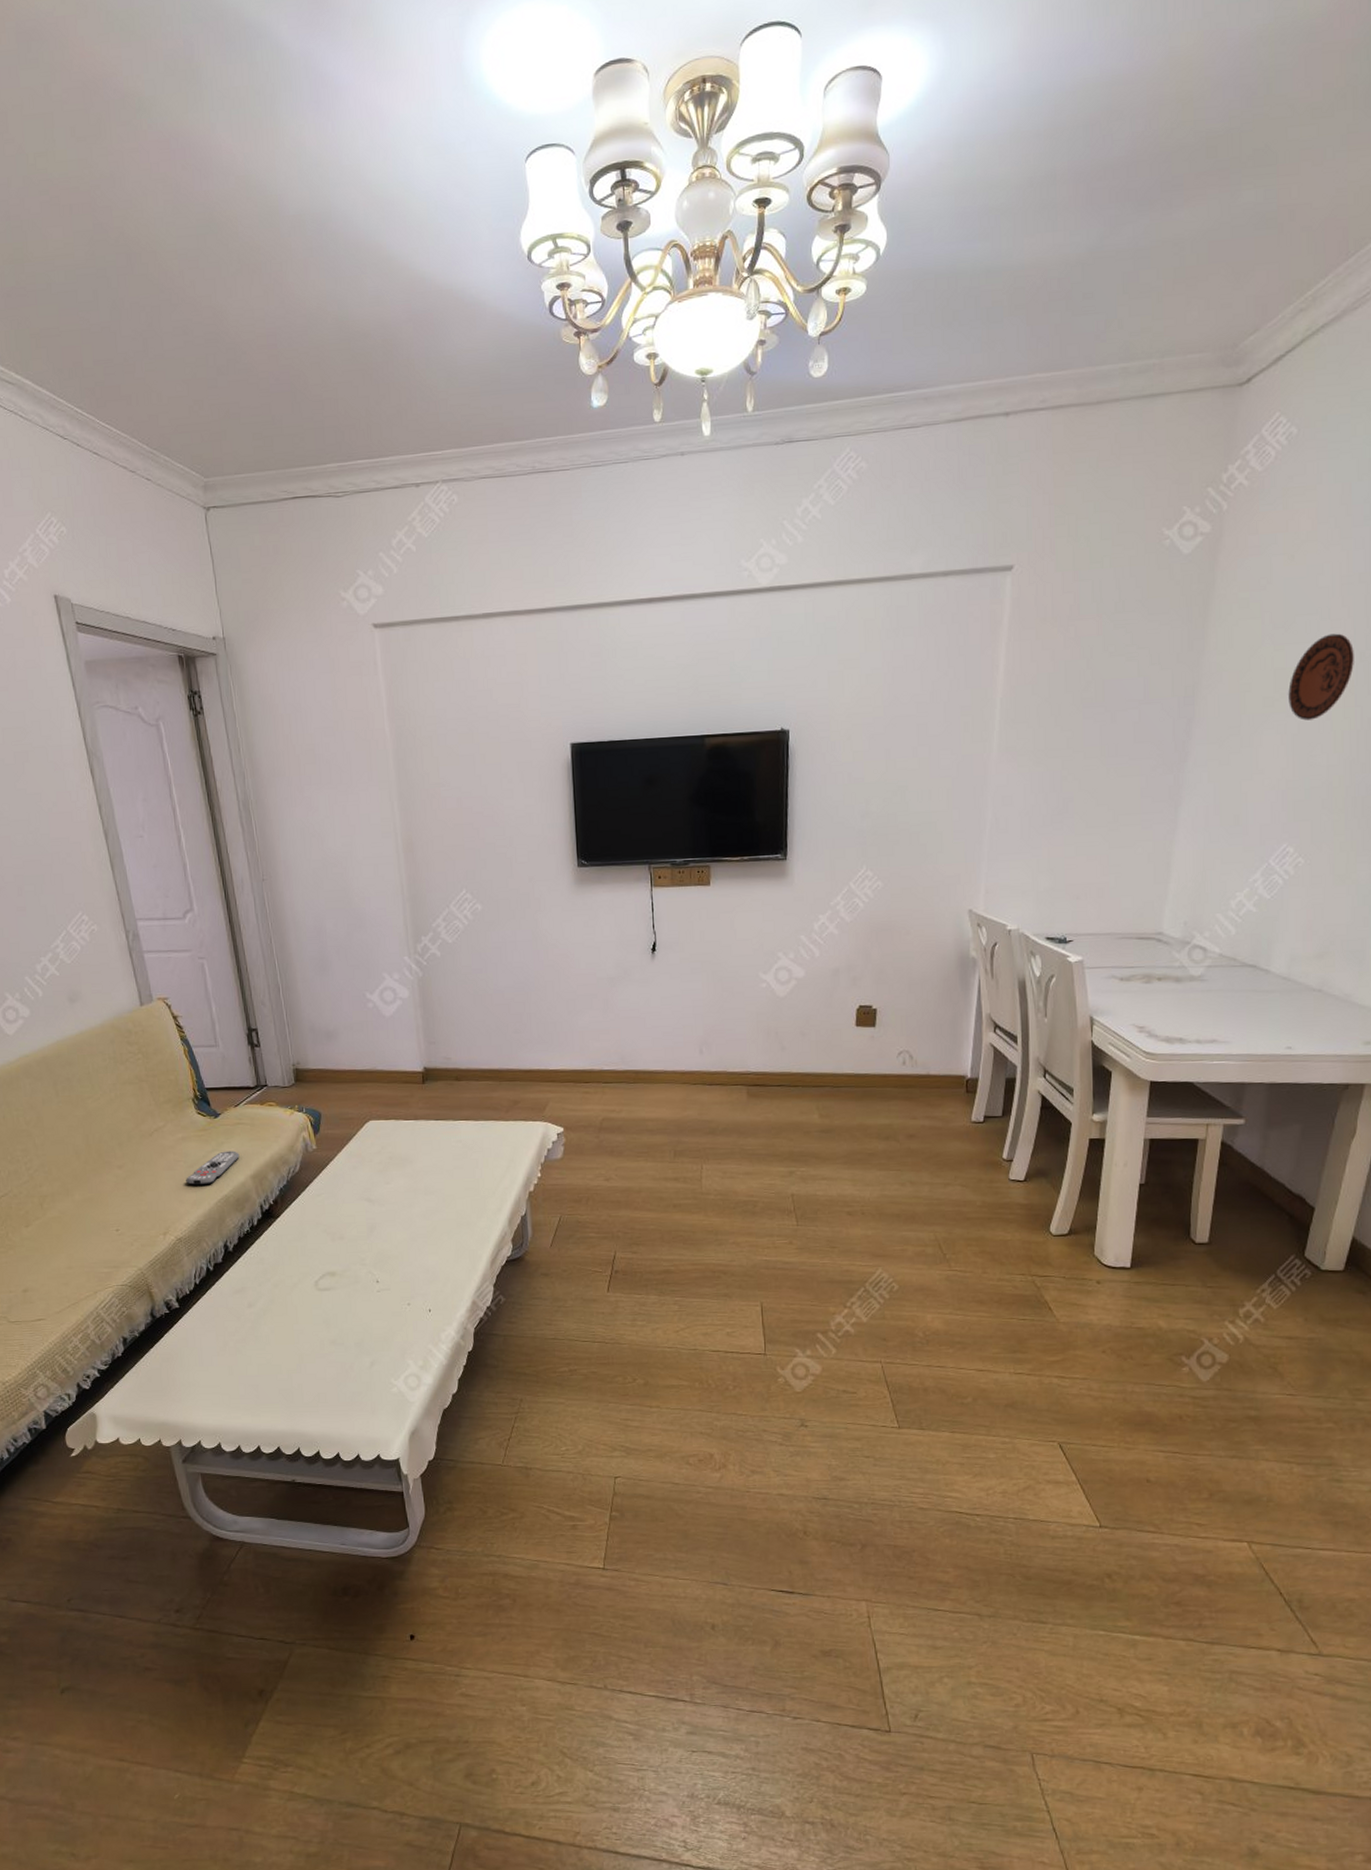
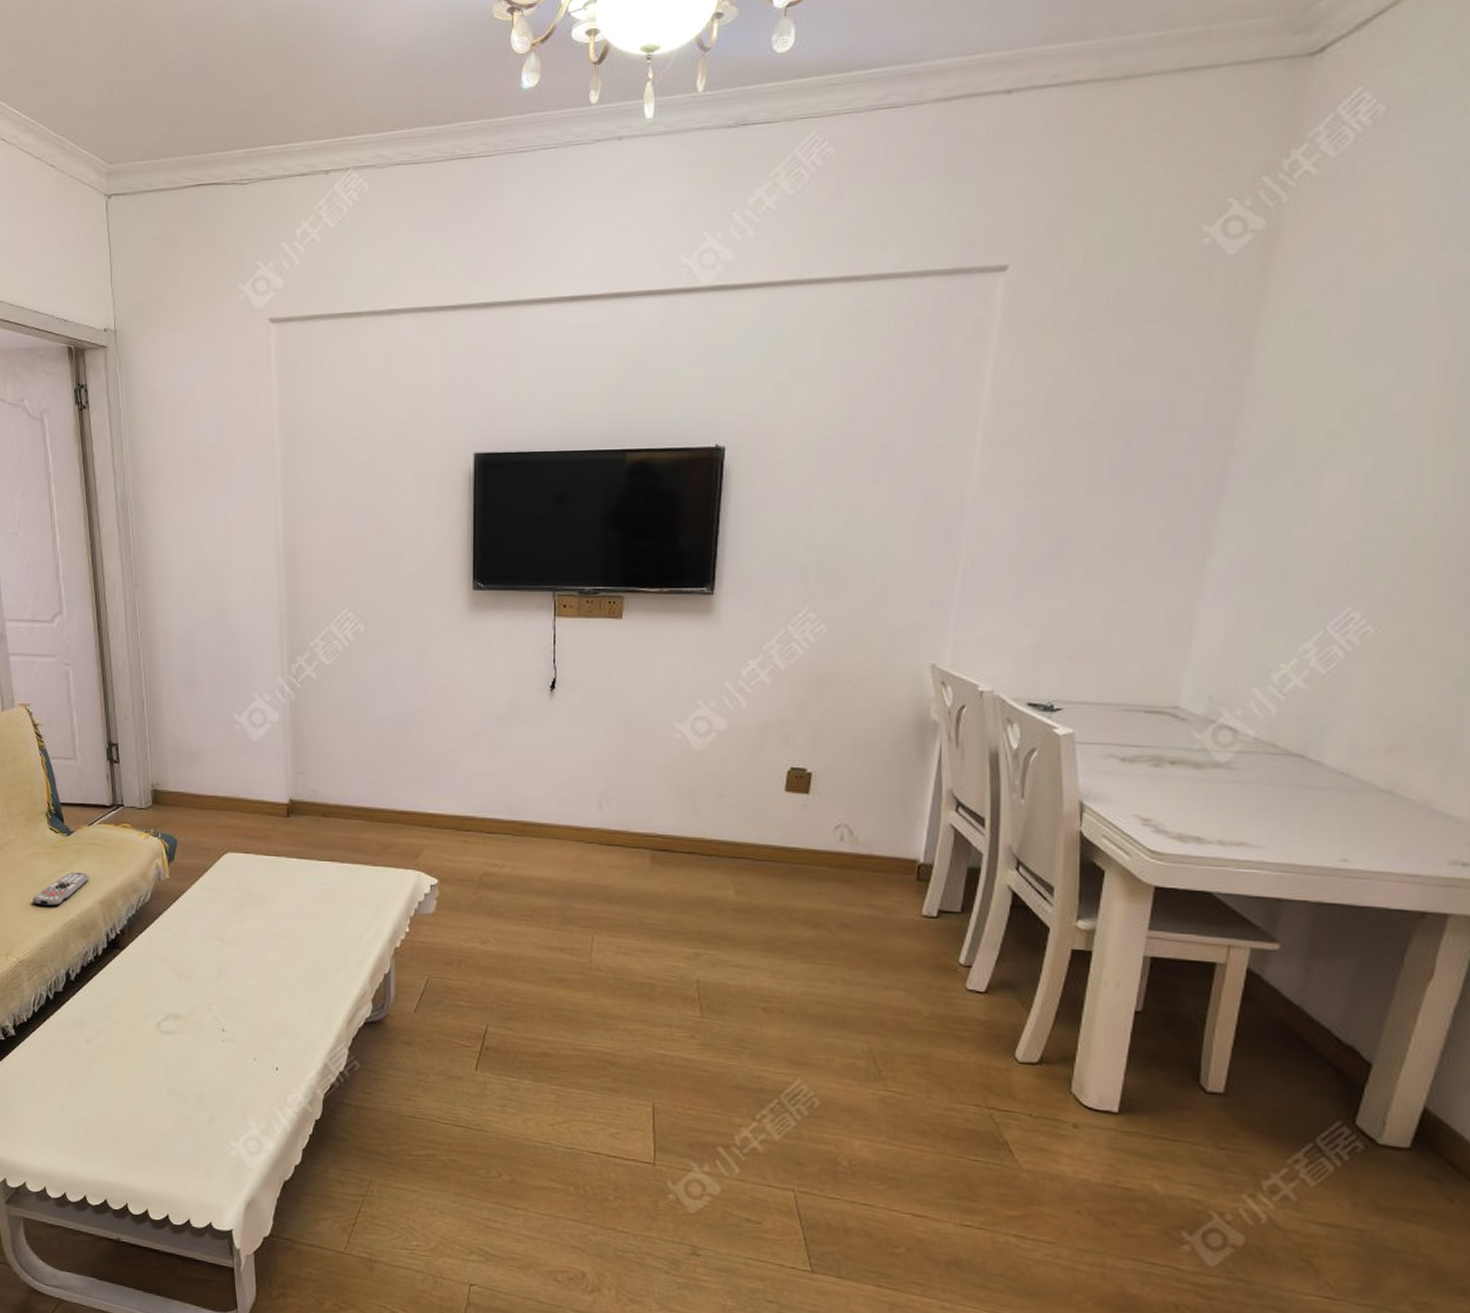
decorative plate: present [1288,633,1354,721] -> none [1361,353,1453,458]

